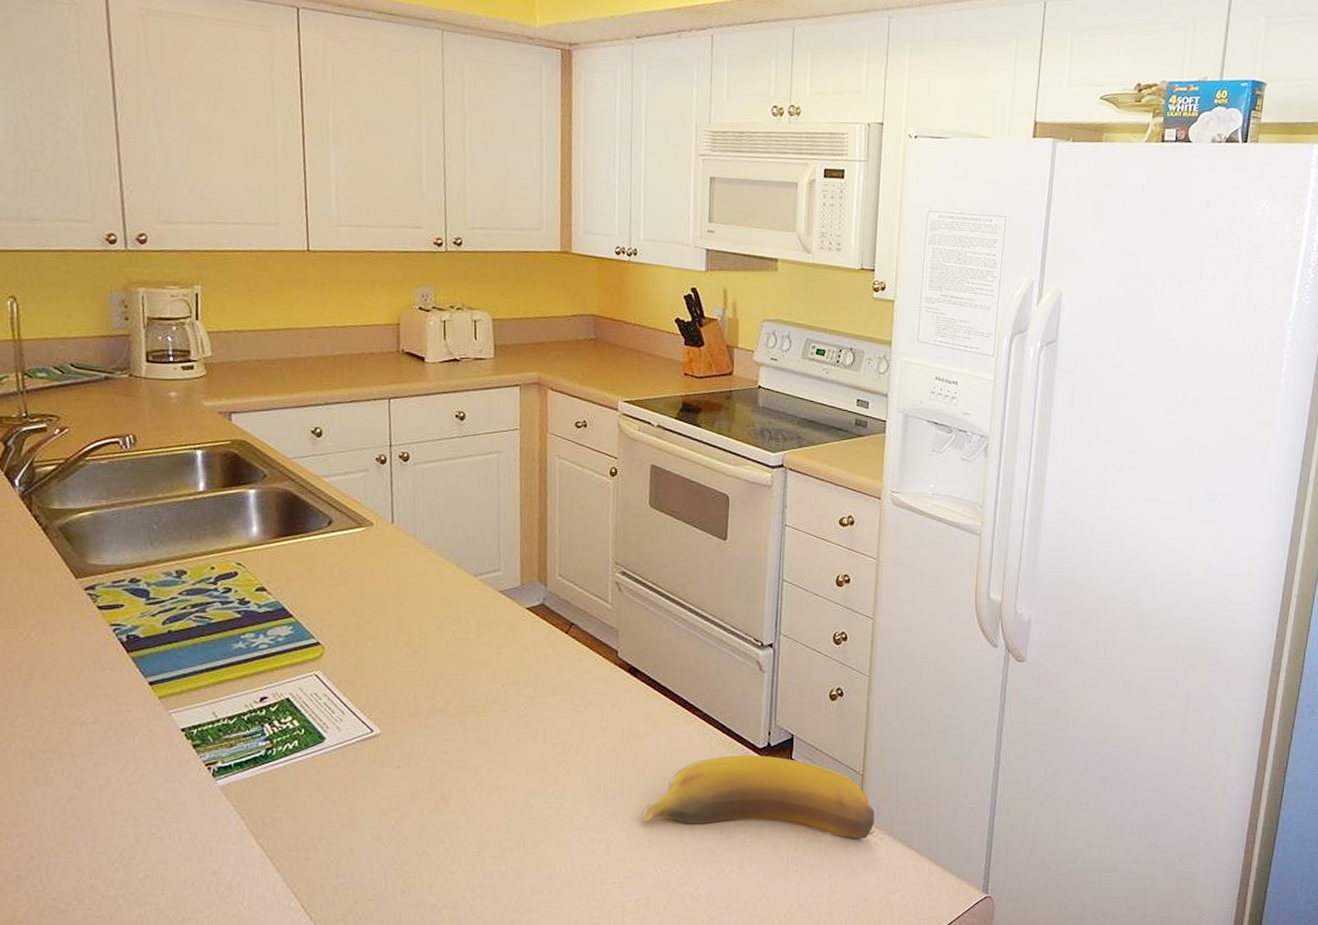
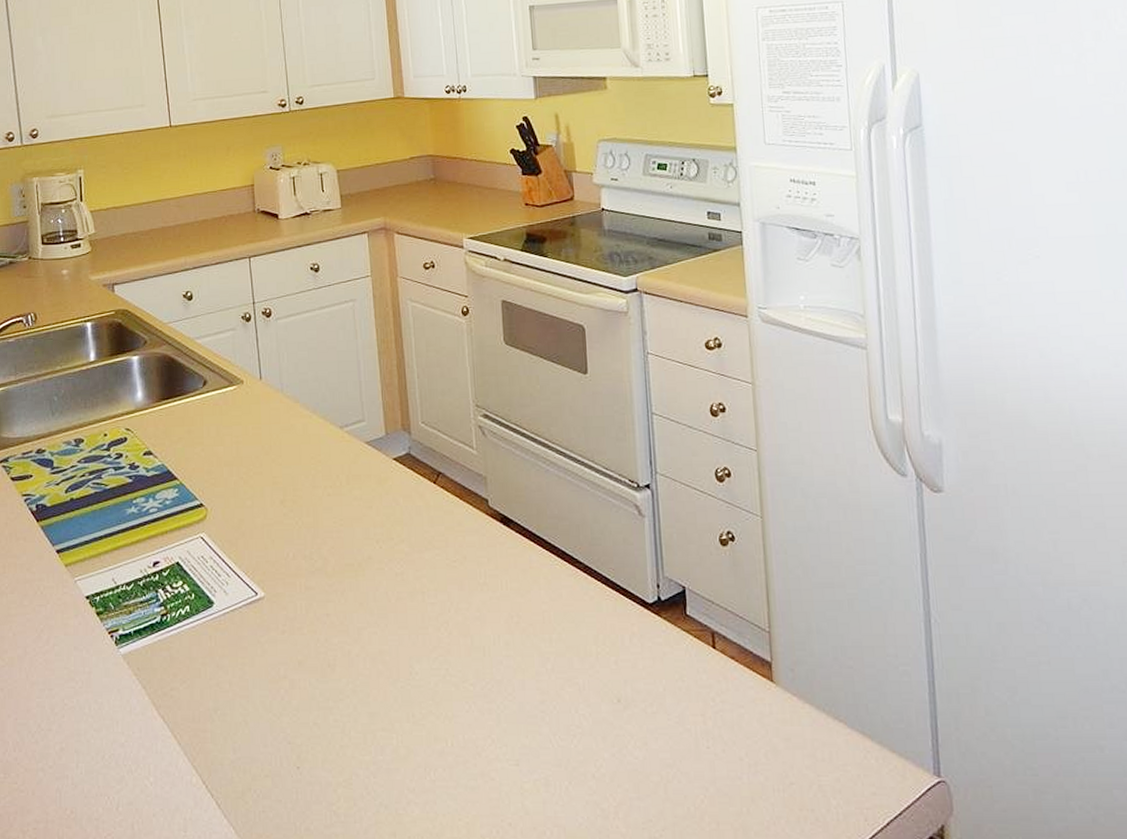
banana: present [641,754,875,839] -> none [530,611,792,709]

